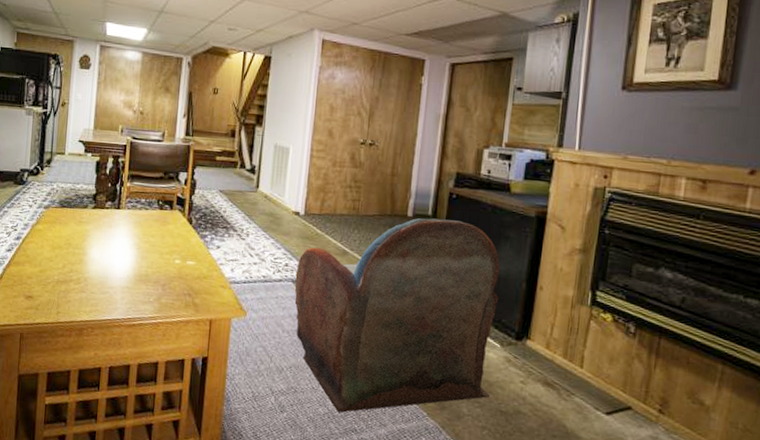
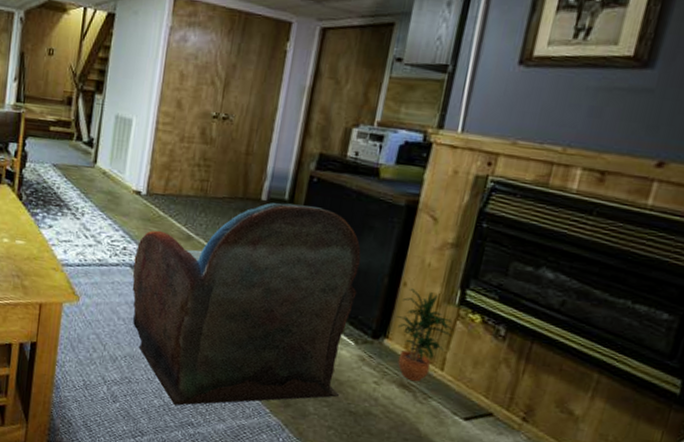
potted plant: none [535,291,589,380] -> present [395,288,454,382]

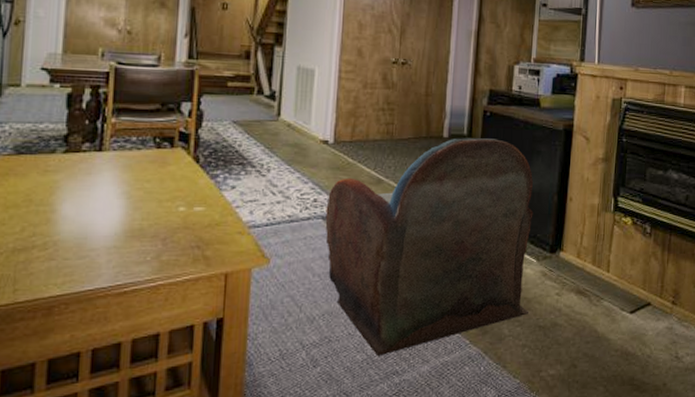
potted plant: present [395,288,454,382] -> none [567,202,613,287]

